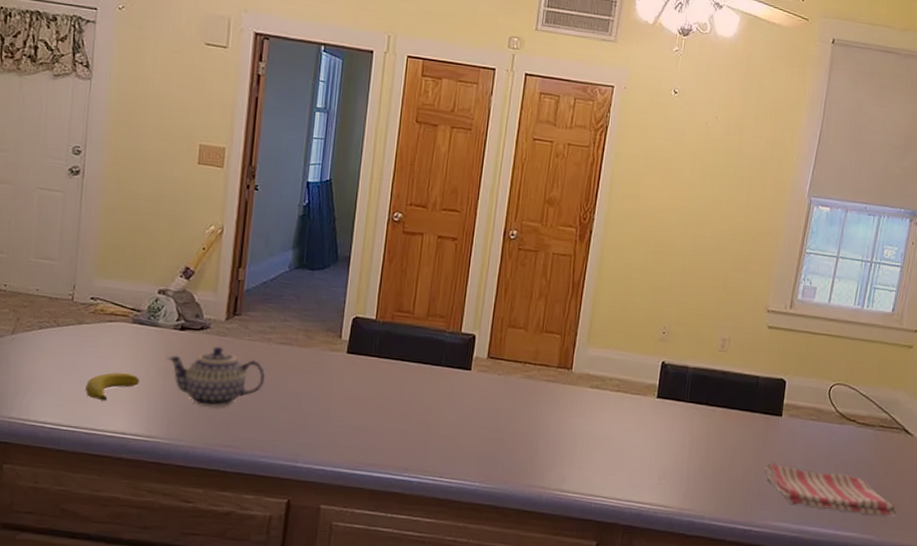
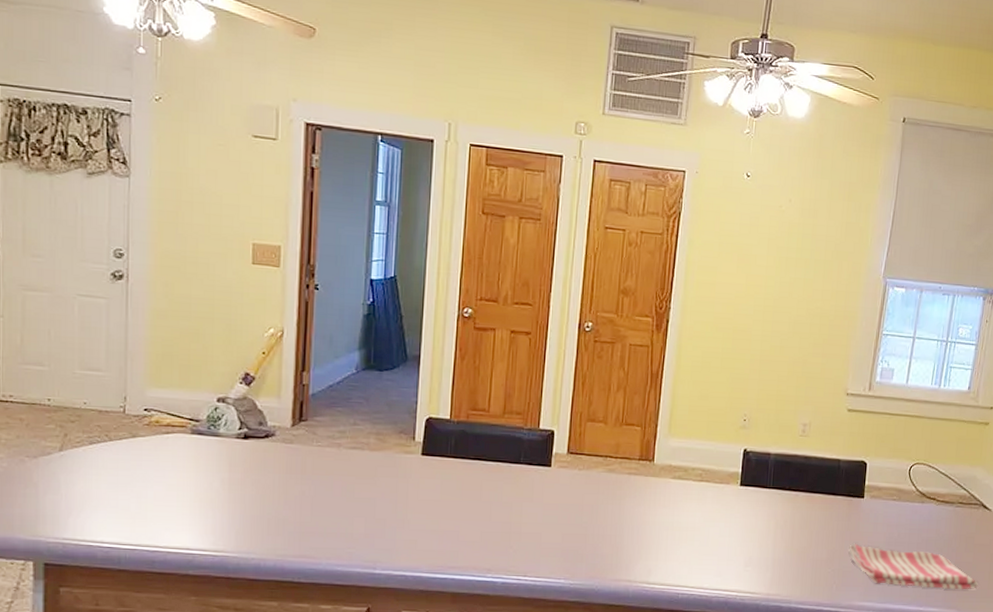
banana: present [85,372,139,401] -> none [145,486,202,516]
teapot: present [167,346,265,408] -> none [231,454,336,518]

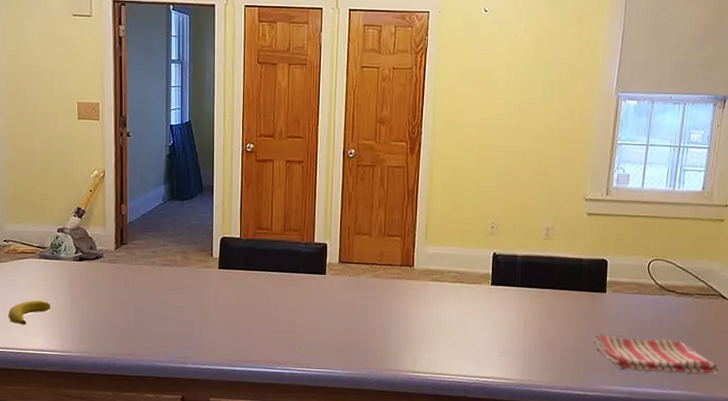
banana: none [145,486,202,516] -> present [8,301,50,325]

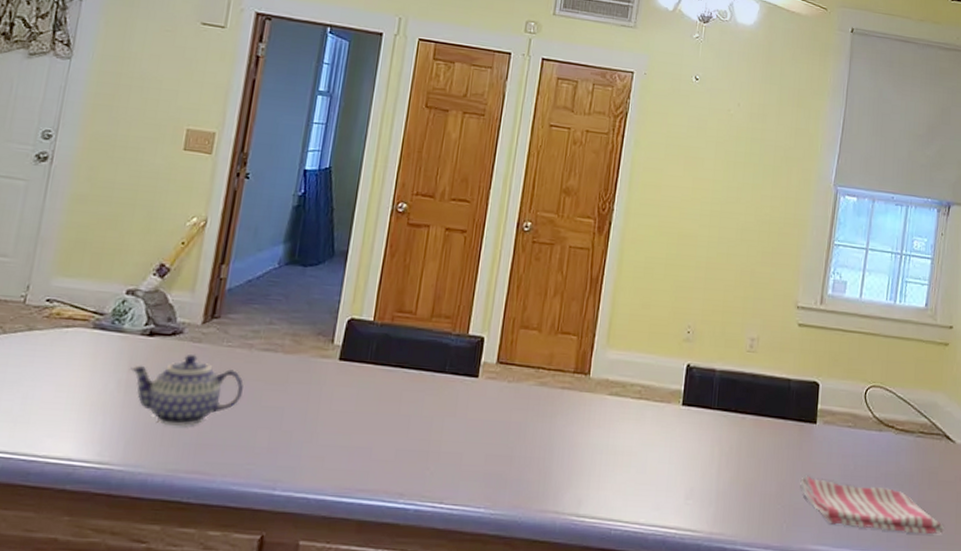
banana: present [8,301,50,325] -> none [29,387,95,421]
teapot: none [71,271,152,324] -> present [130,354,244,426]

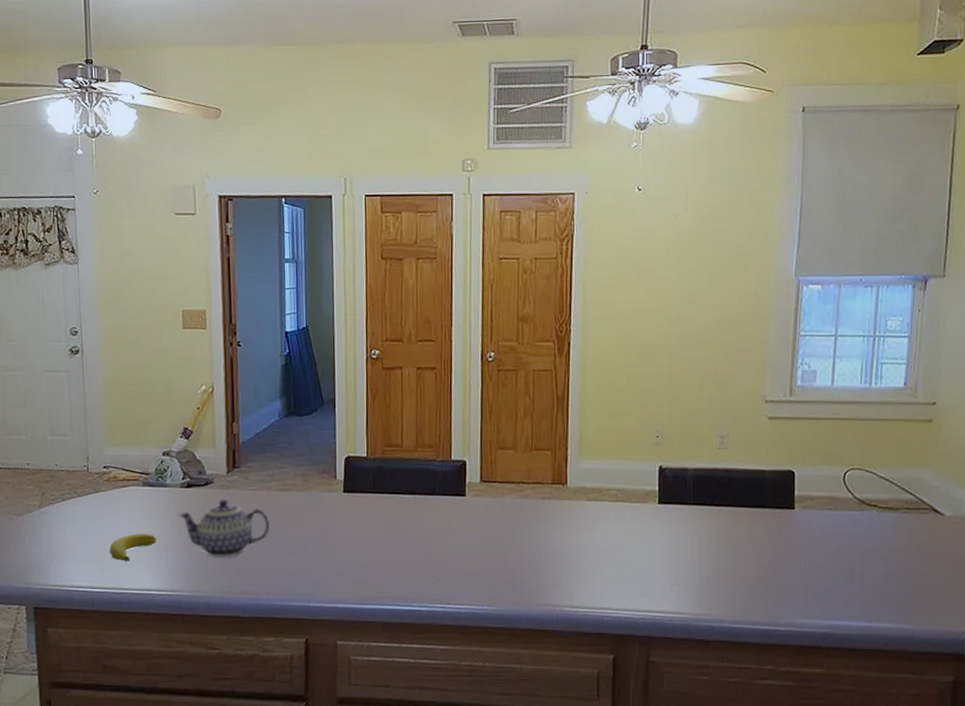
banana: none [29,387,95,421] -> present [110,534,156,561]
dish towel: present [800,475,944,535] -> none [782,557,936,603]

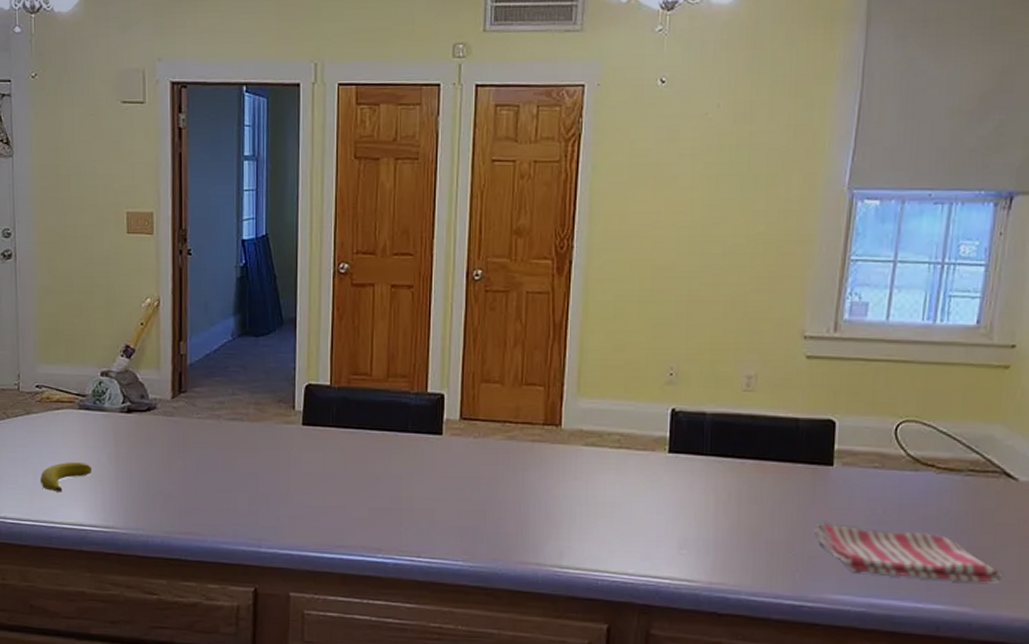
teapot: present [178,499,270,558] -> none [117,427,218,493]
dish towel: none [782,557,936,603] -> present [815,521,1002,583]

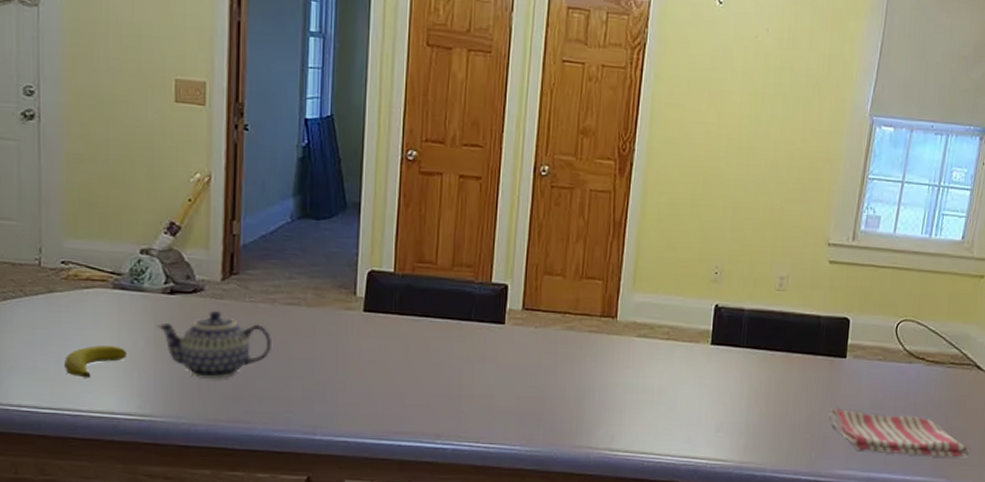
teapot: none [117,427,218,493] -> present [157,310,271,380]

